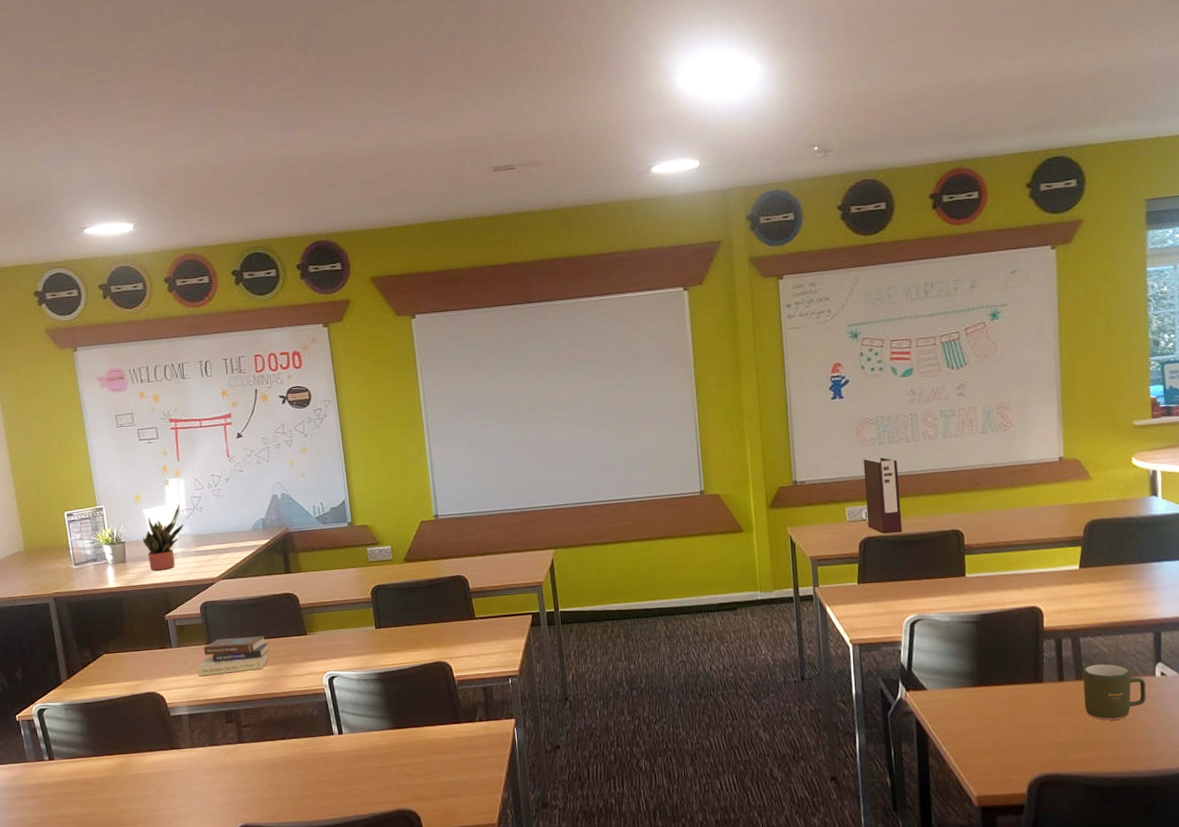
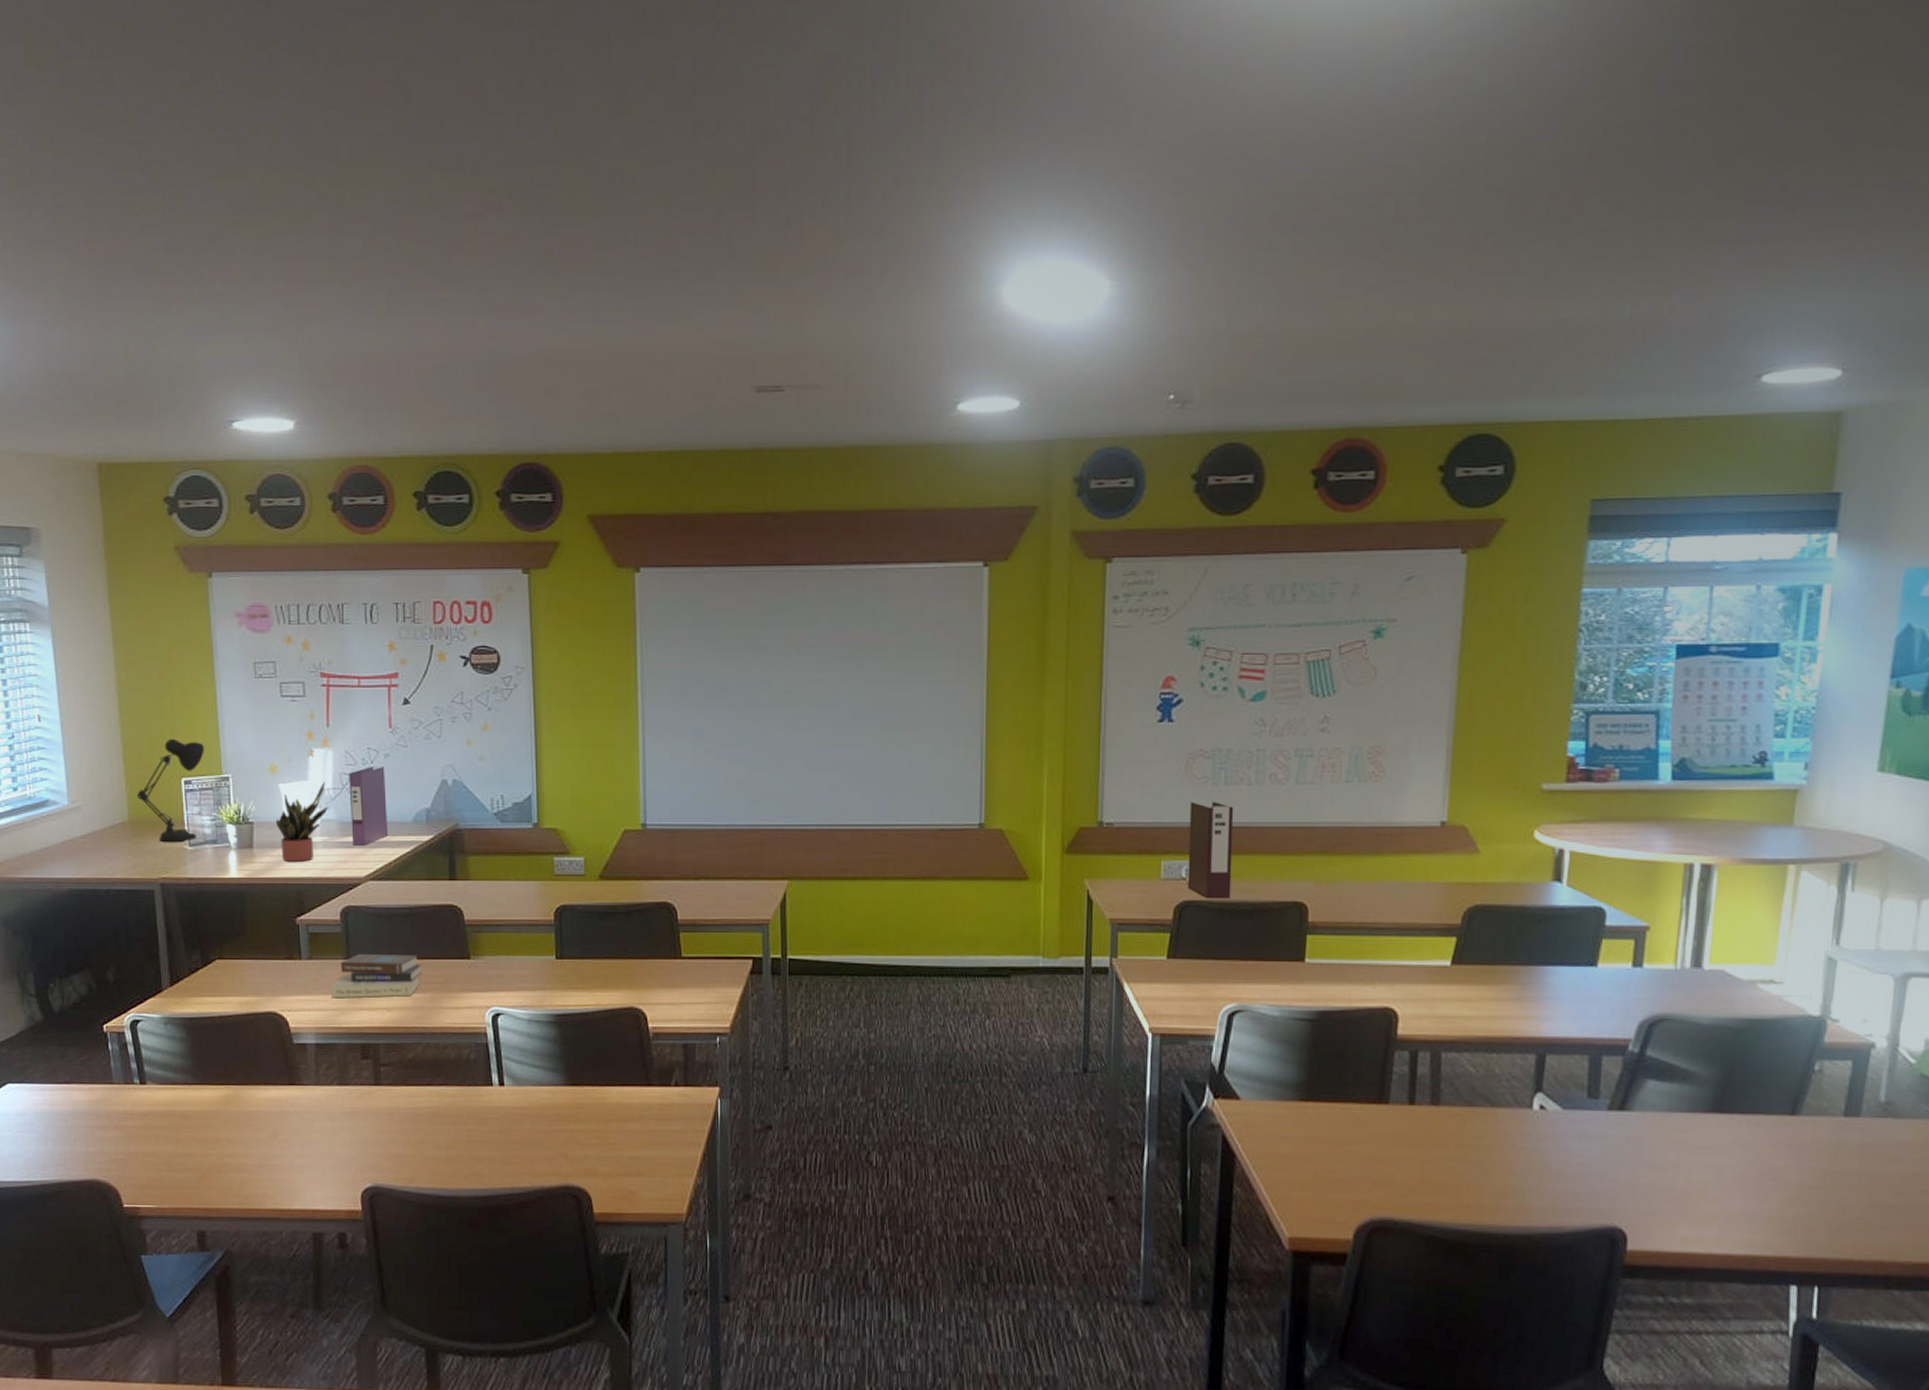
desk lamp: none [30,481,81,564] -> present [137,738,204,842]
binder: none [198,488,234,553] -> present [348,766,389,846]
mug: present [1082,663,1146,720] -> none [1438,1086,1519,1159]

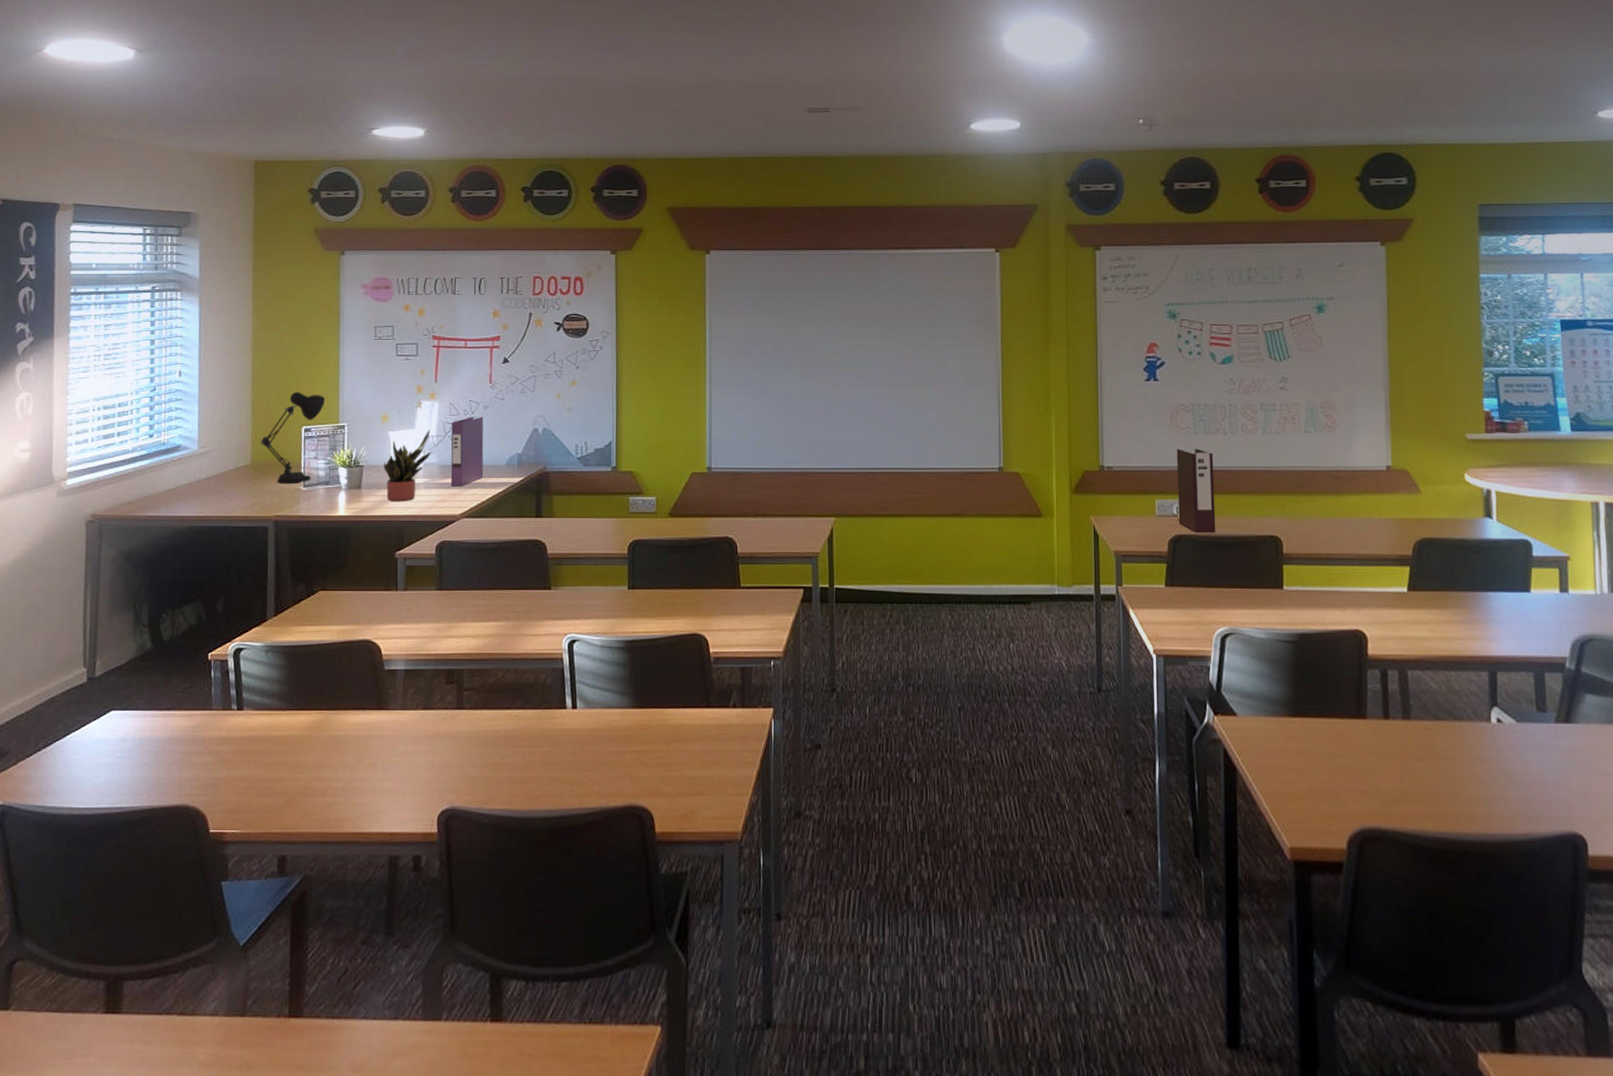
books: present [331,953,422,999] -> none [422,584,507,627]

